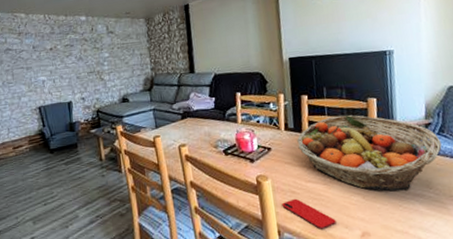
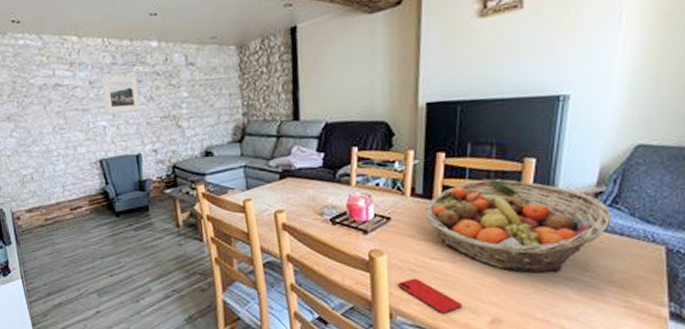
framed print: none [42,41,73,71] -> present [101,75,141,114]

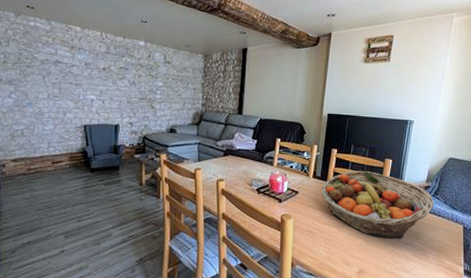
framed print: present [101,75,141,114] -> none [95,60,125,92]
smartphone: present [397,278,462,314] -> none [299,237,340,265]

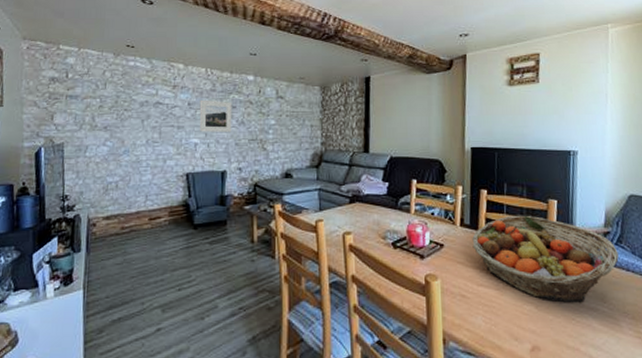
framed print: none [95,60,125,92] -> present [199,99,233,133]

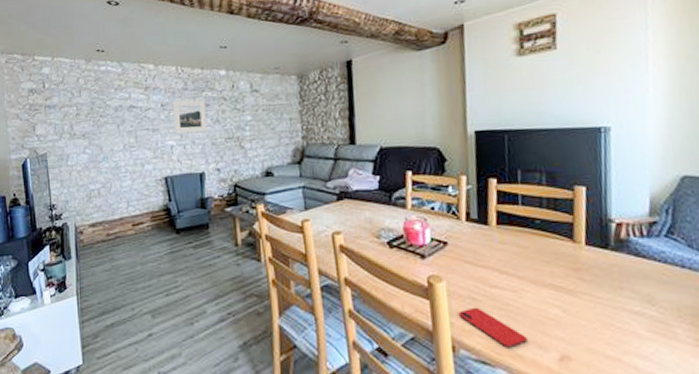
smartphone: none [450,303,506,340] -> present [458,307,528,348]
fruit basket: present [472,215,619,303] -> none [481,205,670,306]

